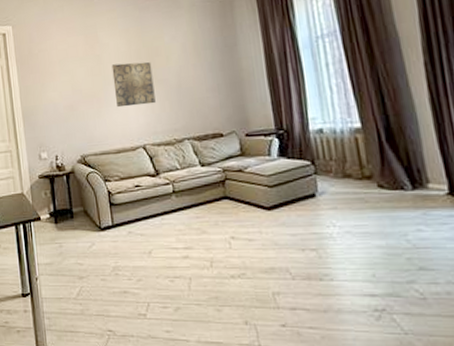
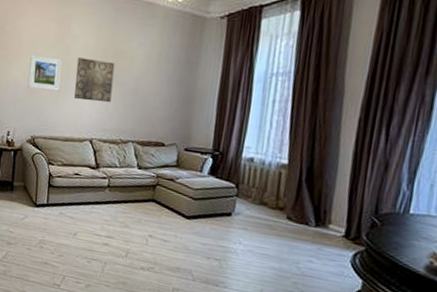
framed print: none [64,70,100,107] -> present [28,55,62,91]

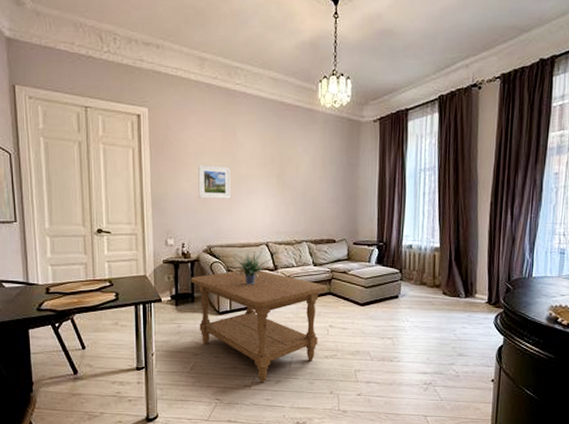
coffee table: none [12,164,150,285] -> present [191,270,327,383]
potted plant: none [50,145,94,181] -> present [228,249,271,285]
wall art: present [74,57,115,103] -> none [246,165,283,207]

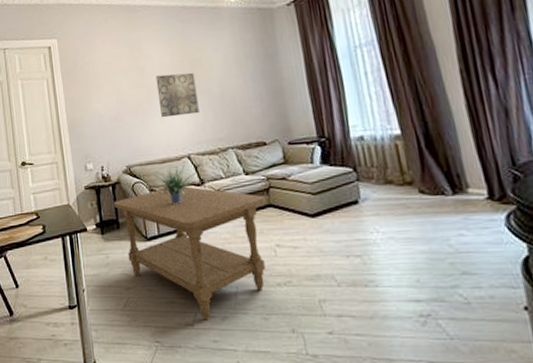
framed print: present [198,165,232,199] -> none [108,81,145,118]
wall art: none [246,165,283,207] -> present [155,72,200,118]

